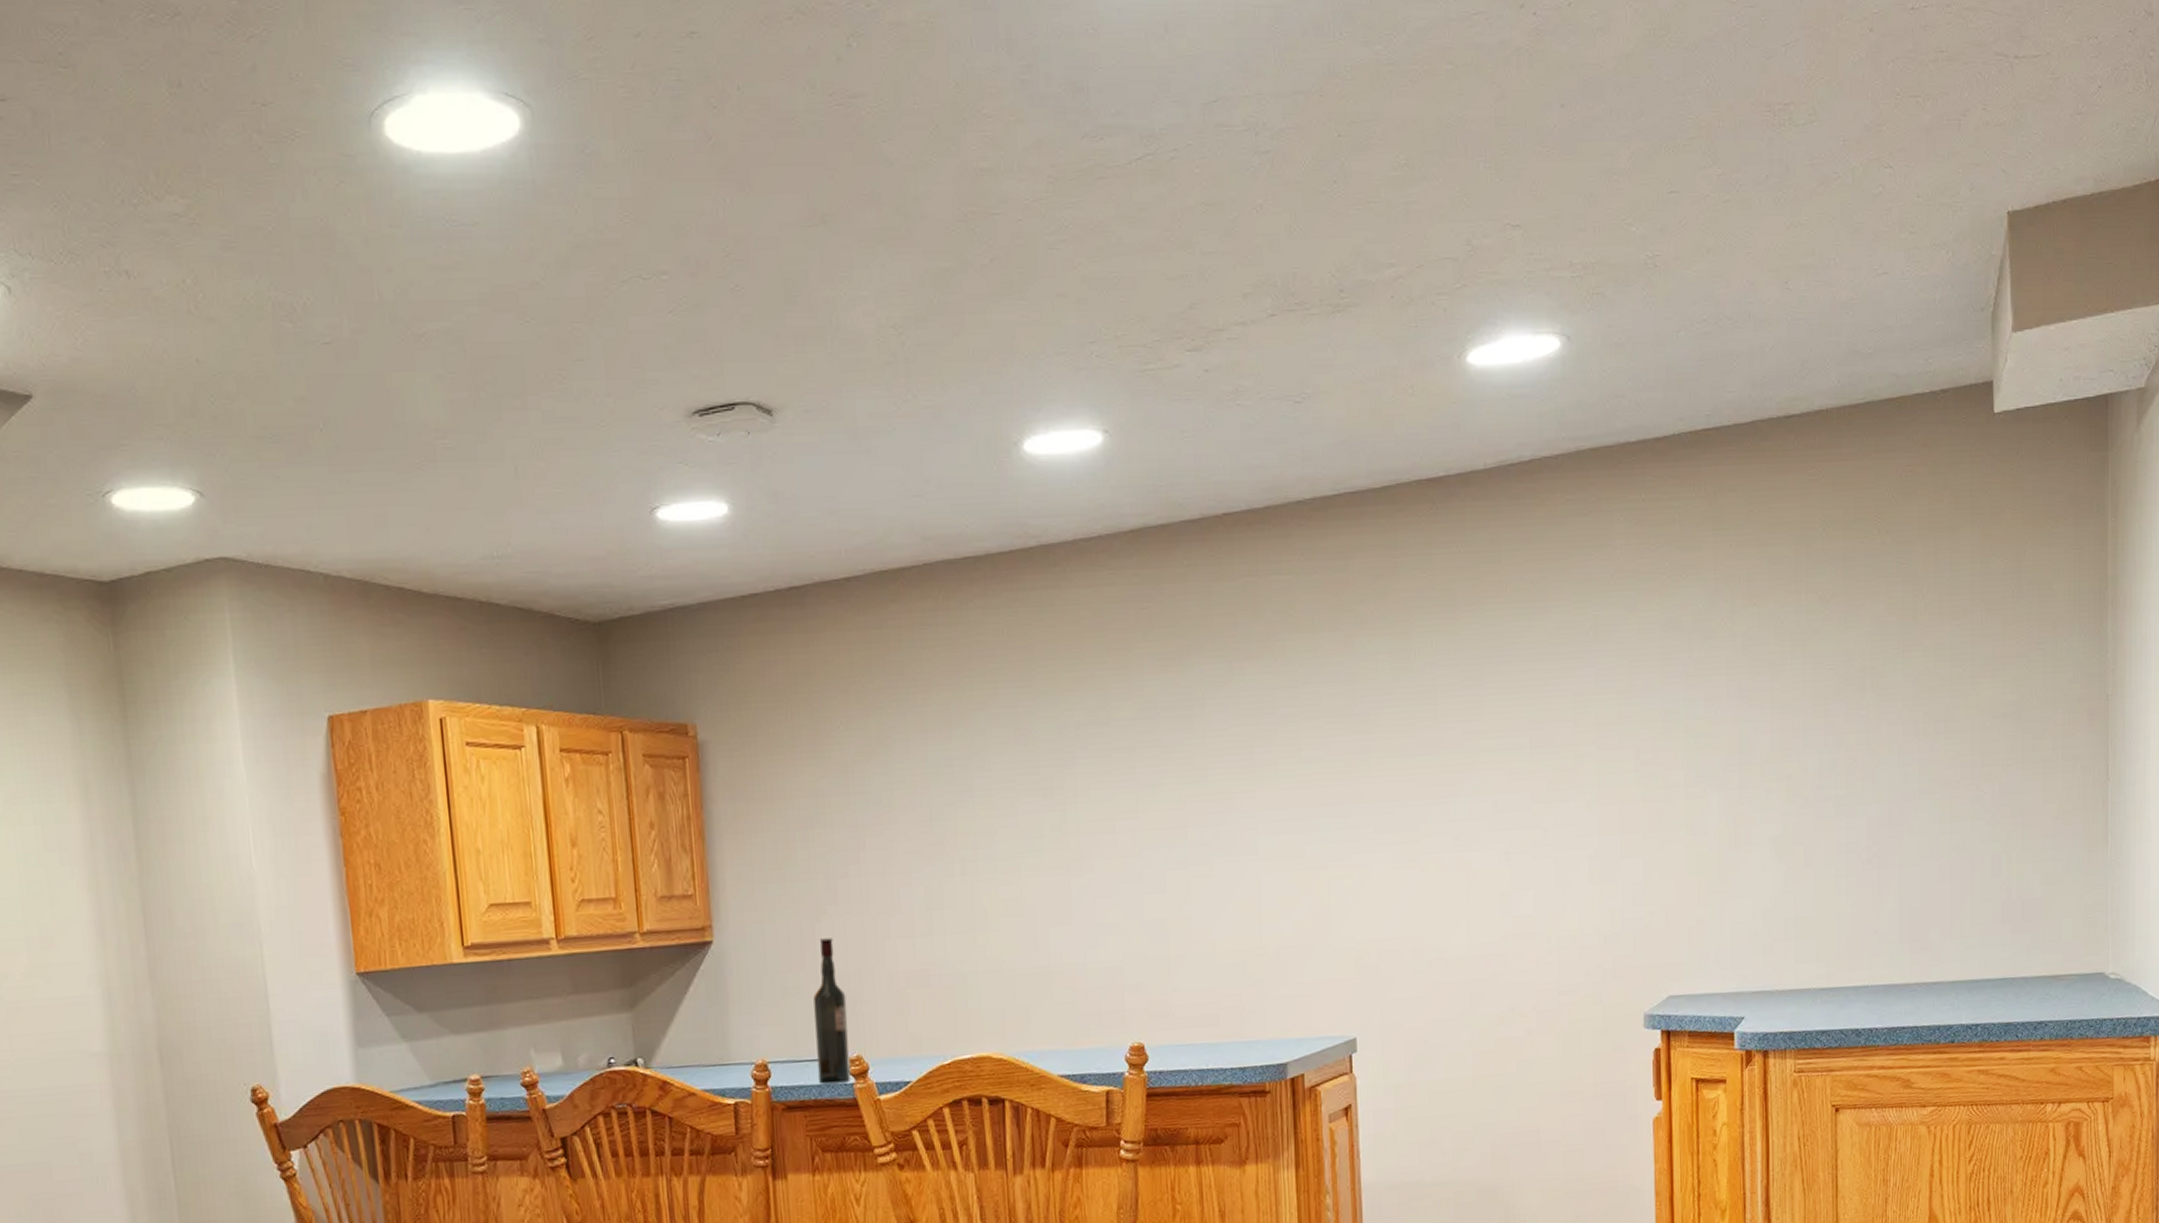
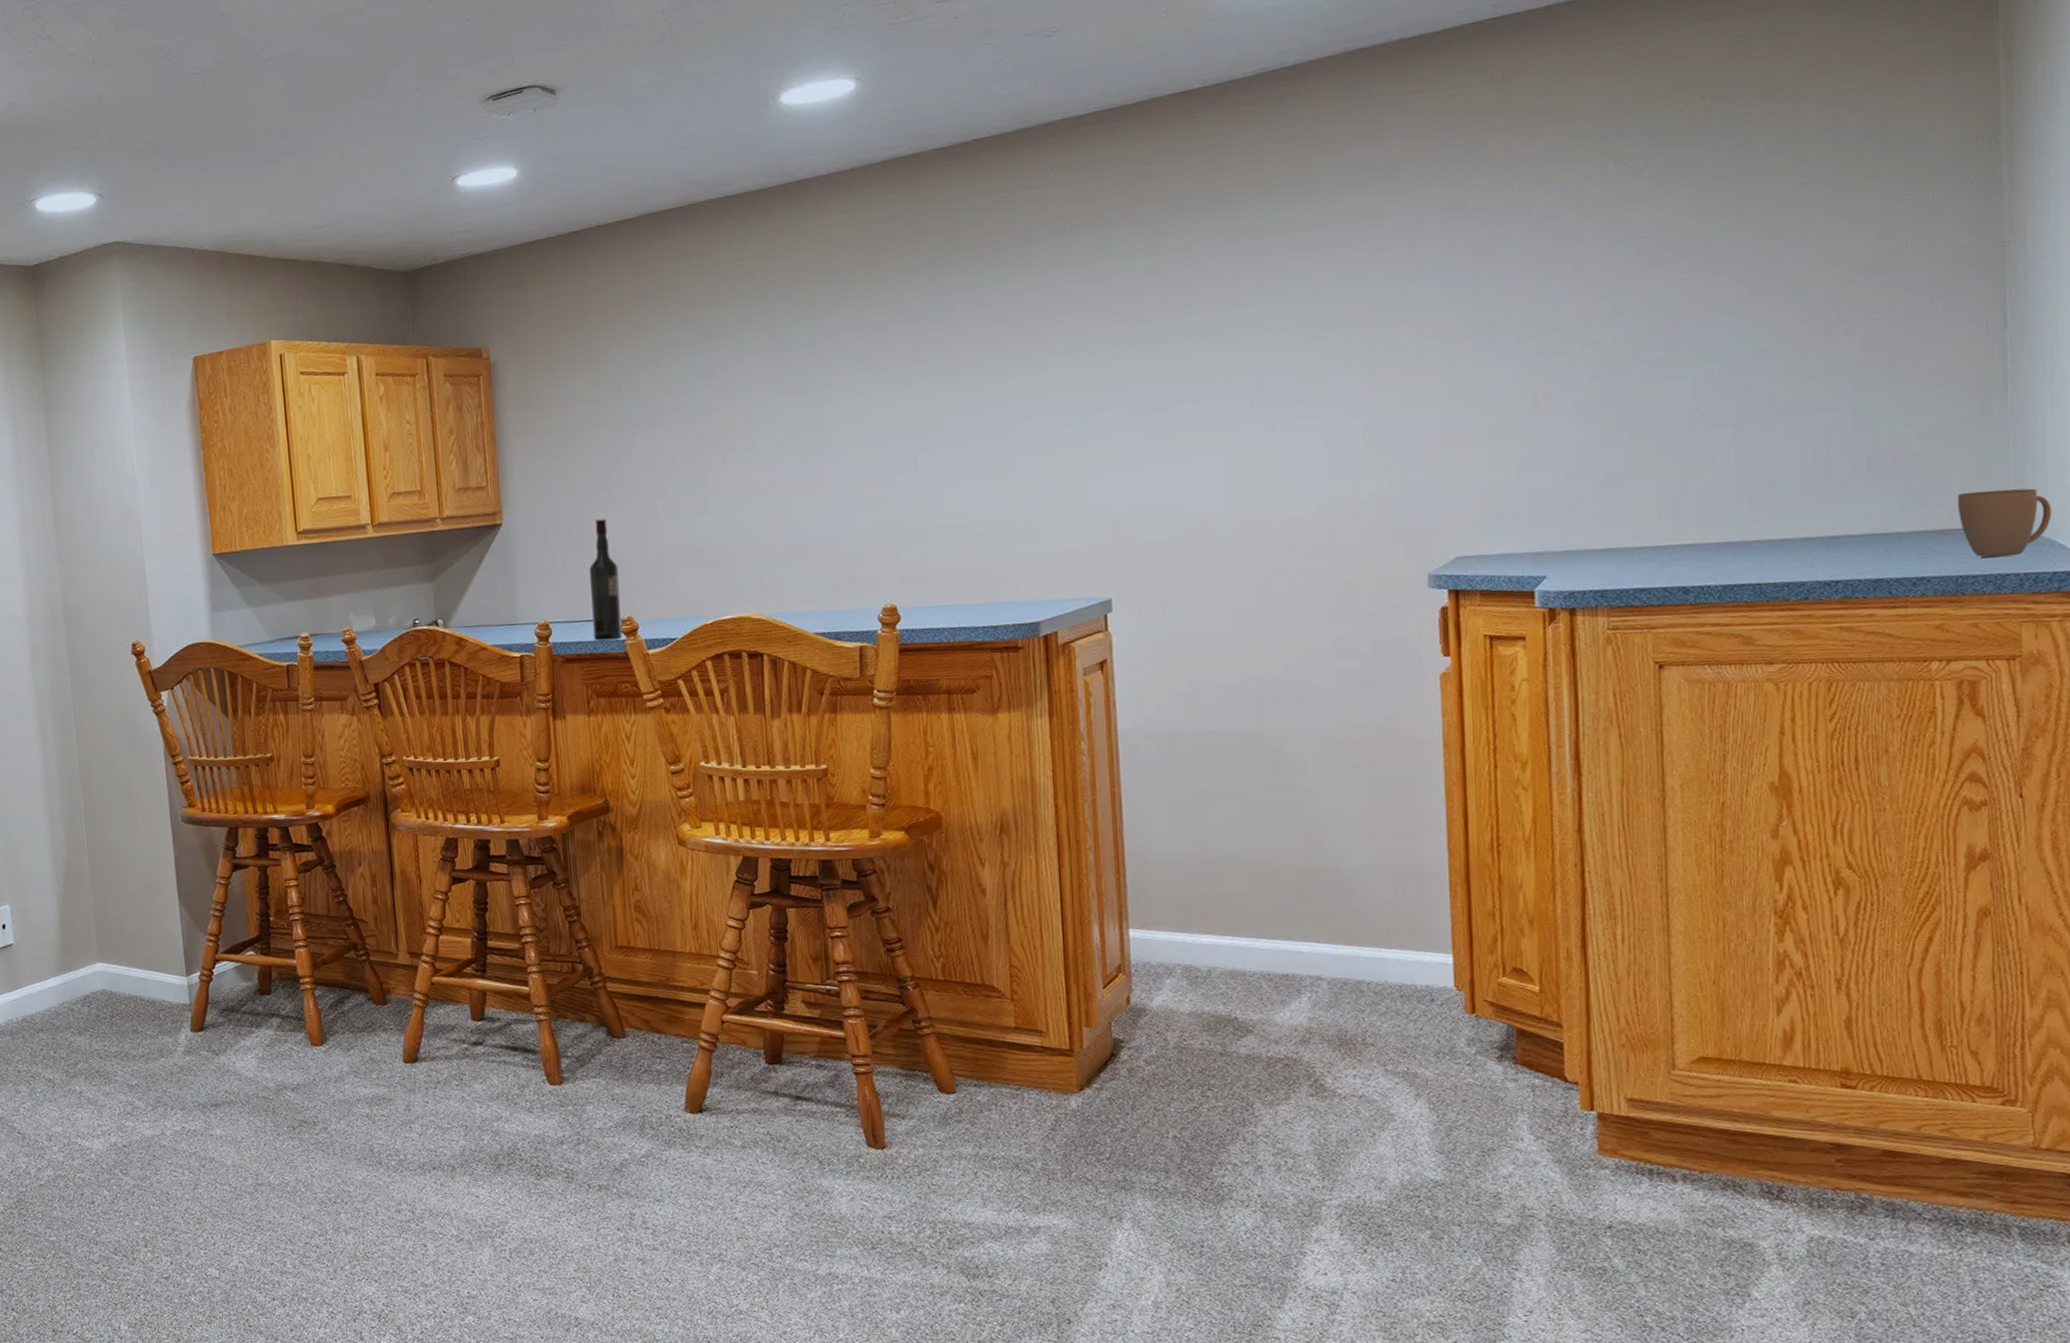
mug: none [2068,936,2138,1003] -> present [1957,488,2052,558]

